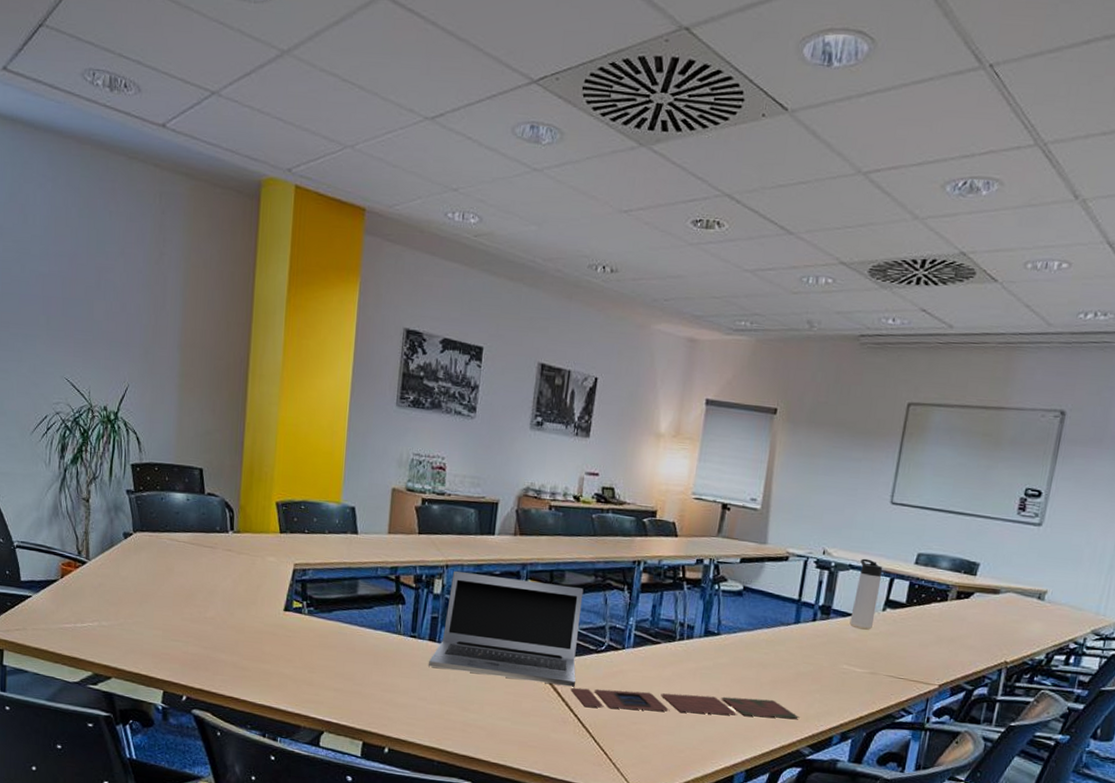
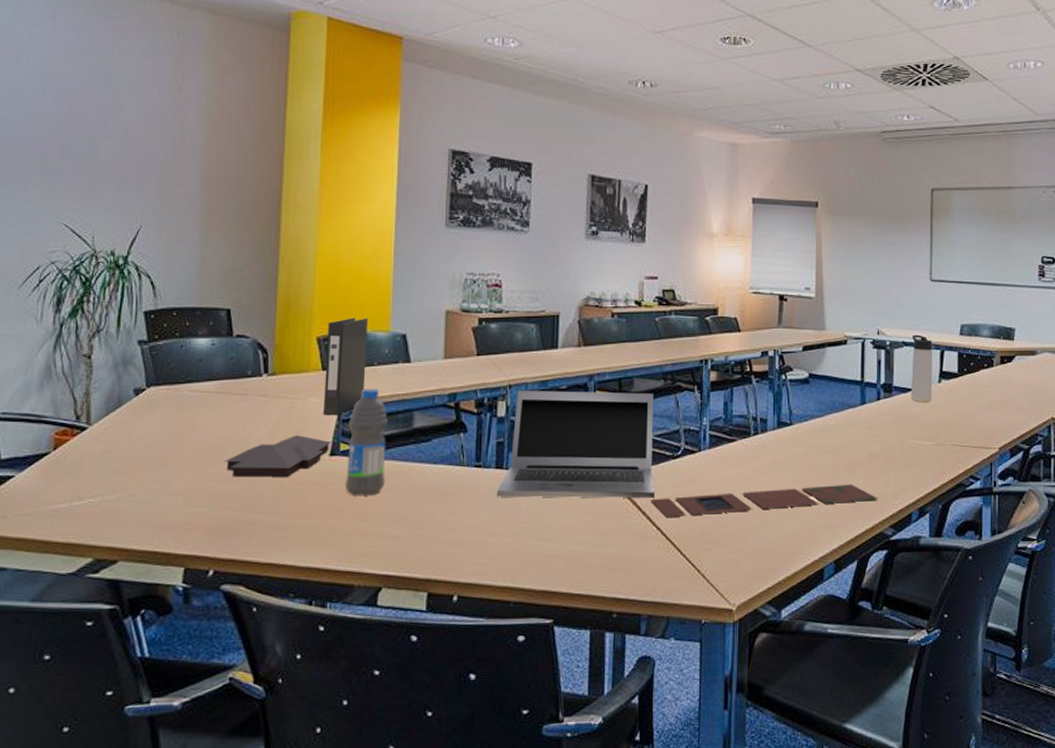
papers: none [196,589,286,625] -> present [224,435,332,477]
binder: none [280,486,321,576] -> present [324,317,368,416]
water bottle: none [295,554,336,651] -> present [344,388,388,496]

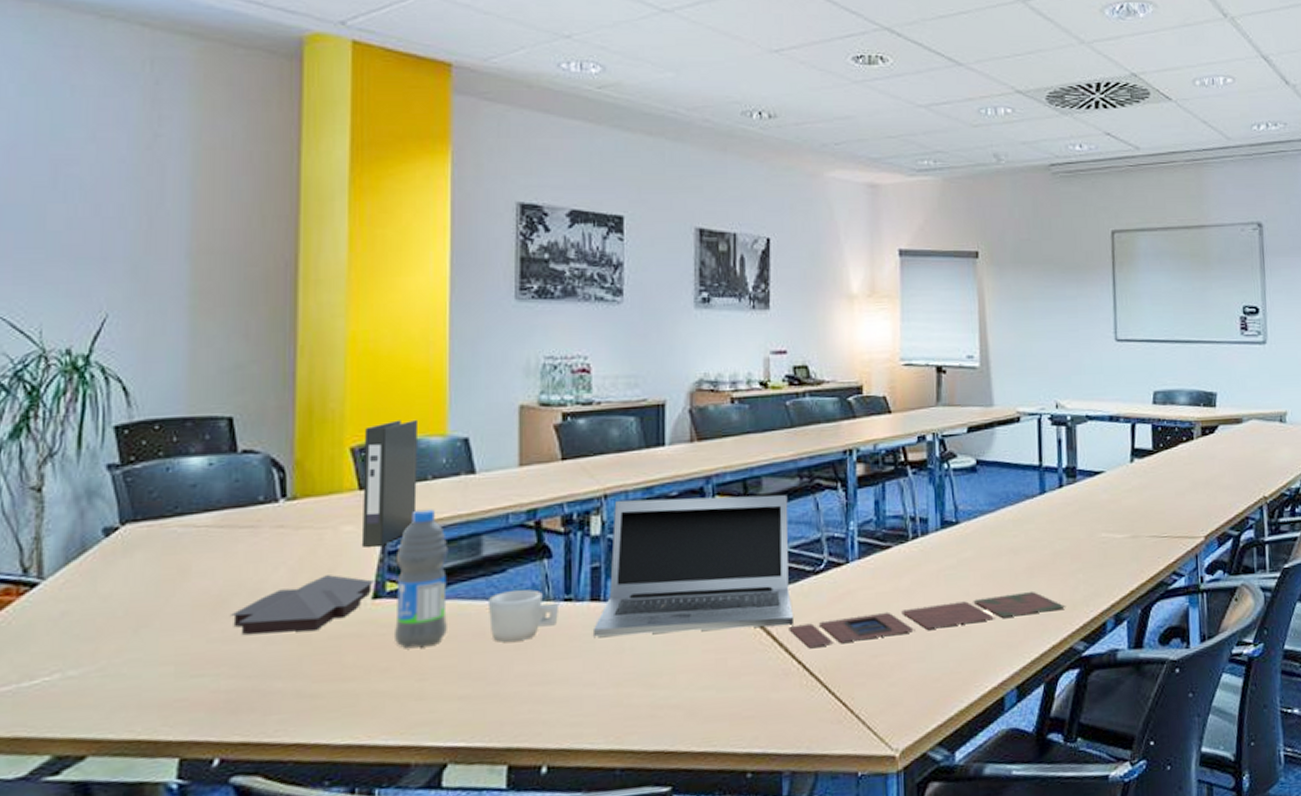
cup: none [416,456,472,496] -> present [487,589,560,642]
thermos bottle: present [911,334,933,403] -> none [1097,406,1124,488]

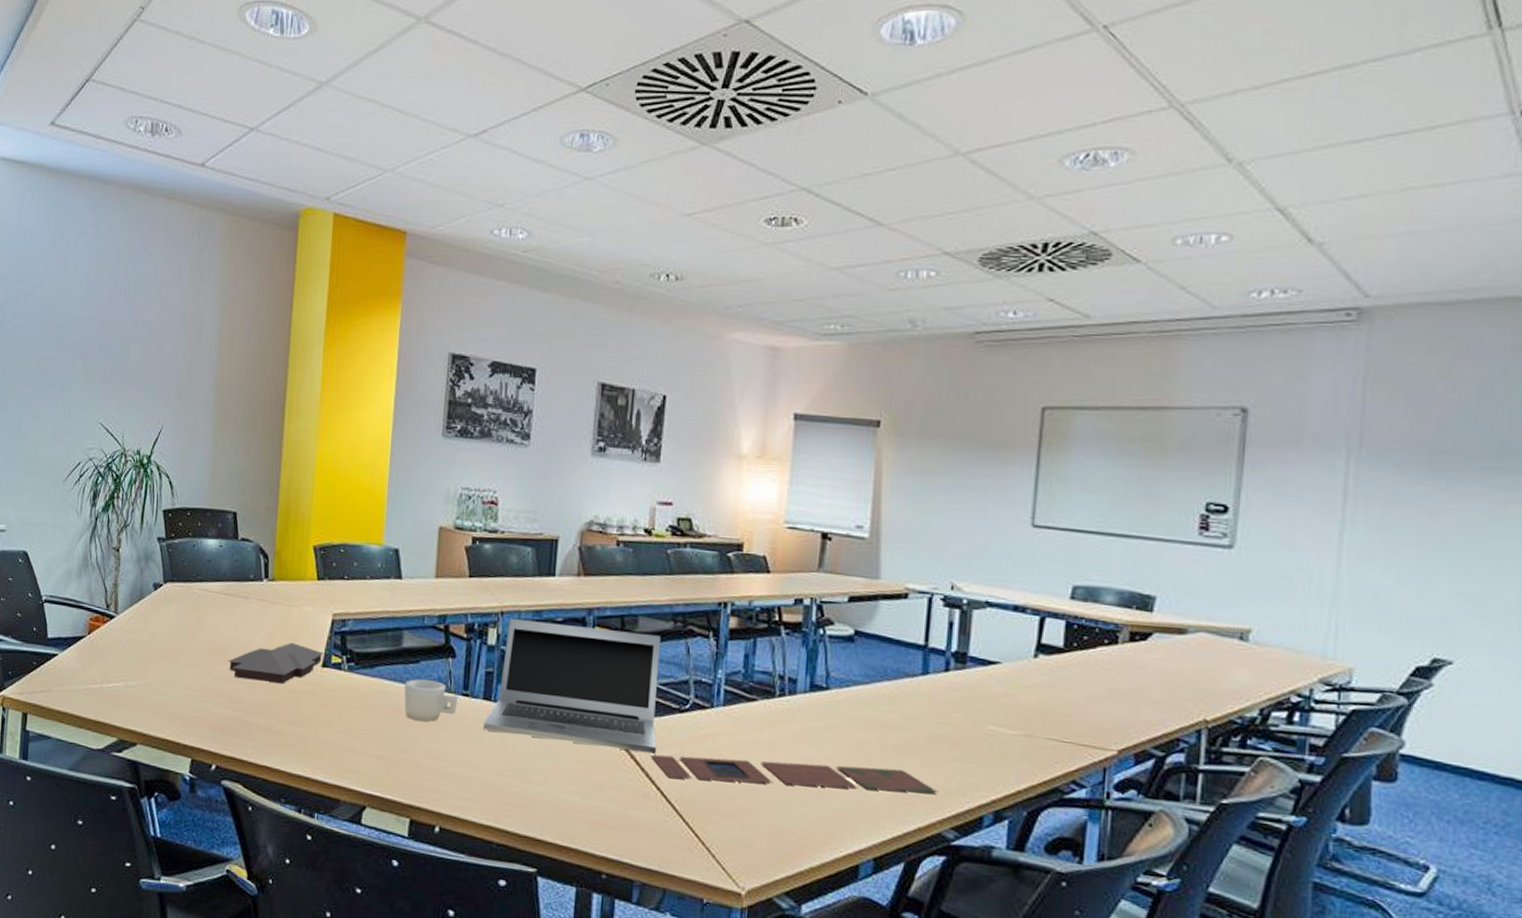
binder: present [363,419,417,548] -> none [317,528,362,628]
water bottle: present [393,509,449,648] -> none [334,602,378,712]

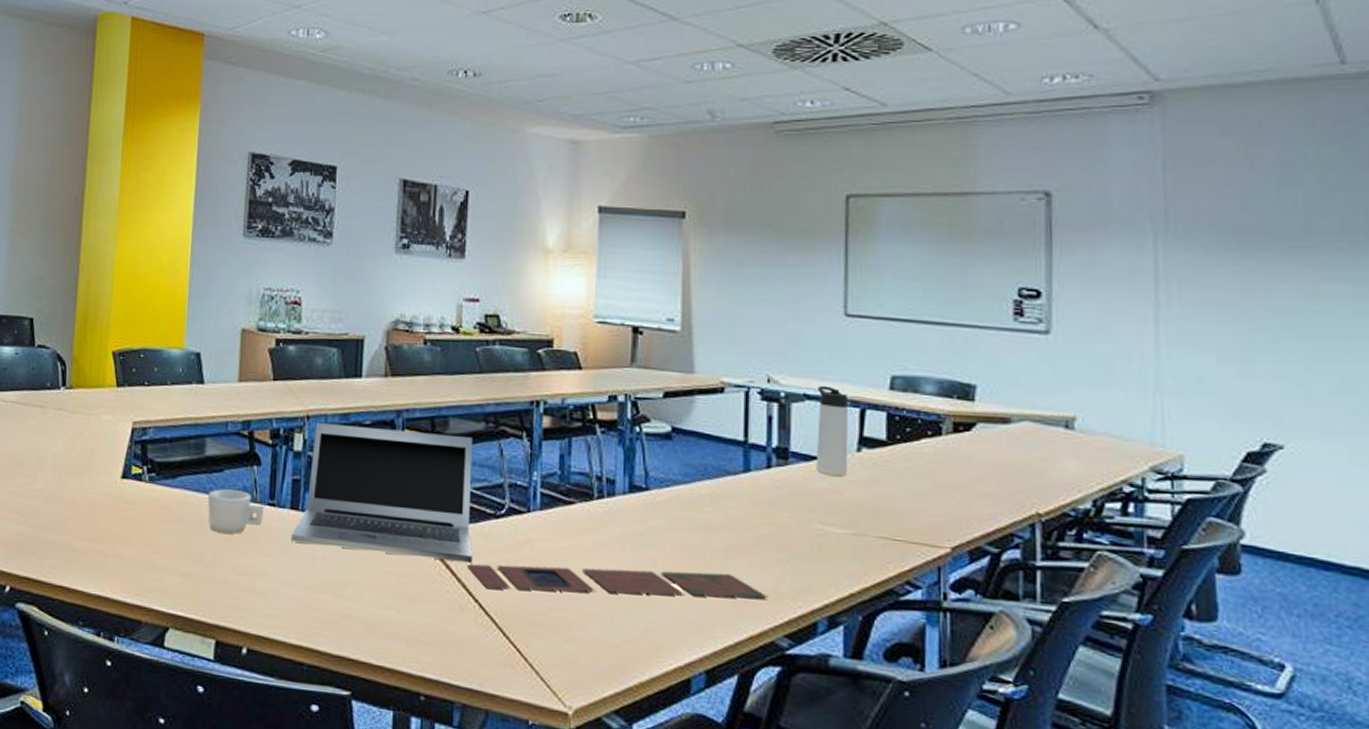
papers: present [227,643,325,683] -> none [23,453,124,497]
thermos bottle: none [993,593,1030,682] -> present [816,385,849,477]

